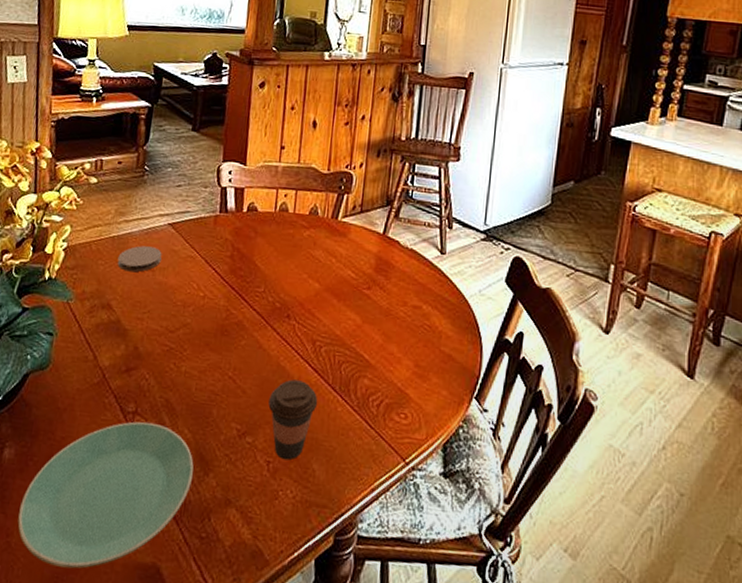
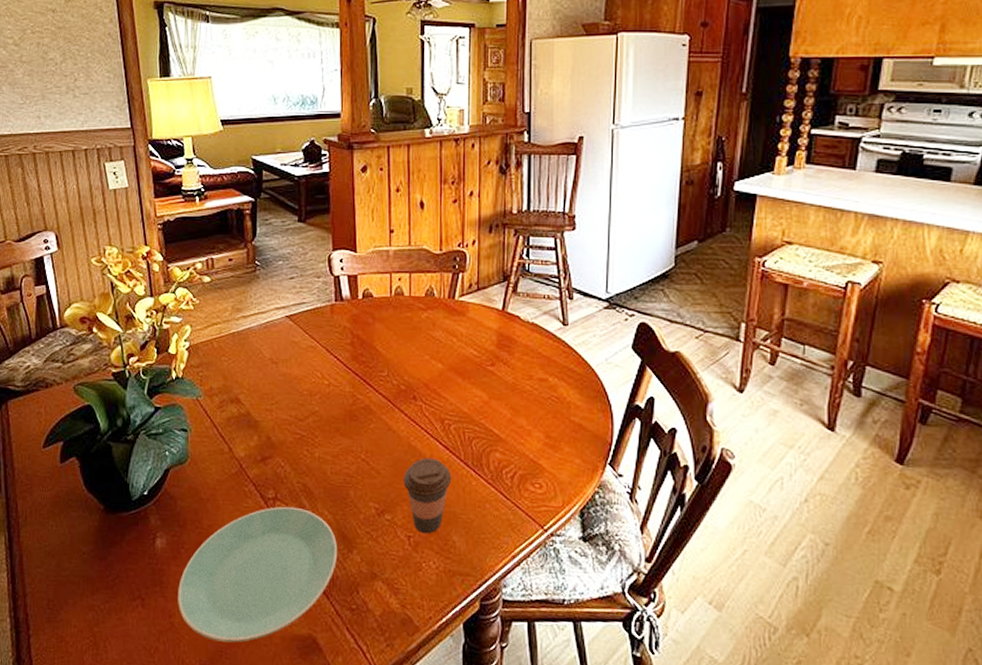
coaster: present [117,246,162,272] -> none [240,340,283,366]

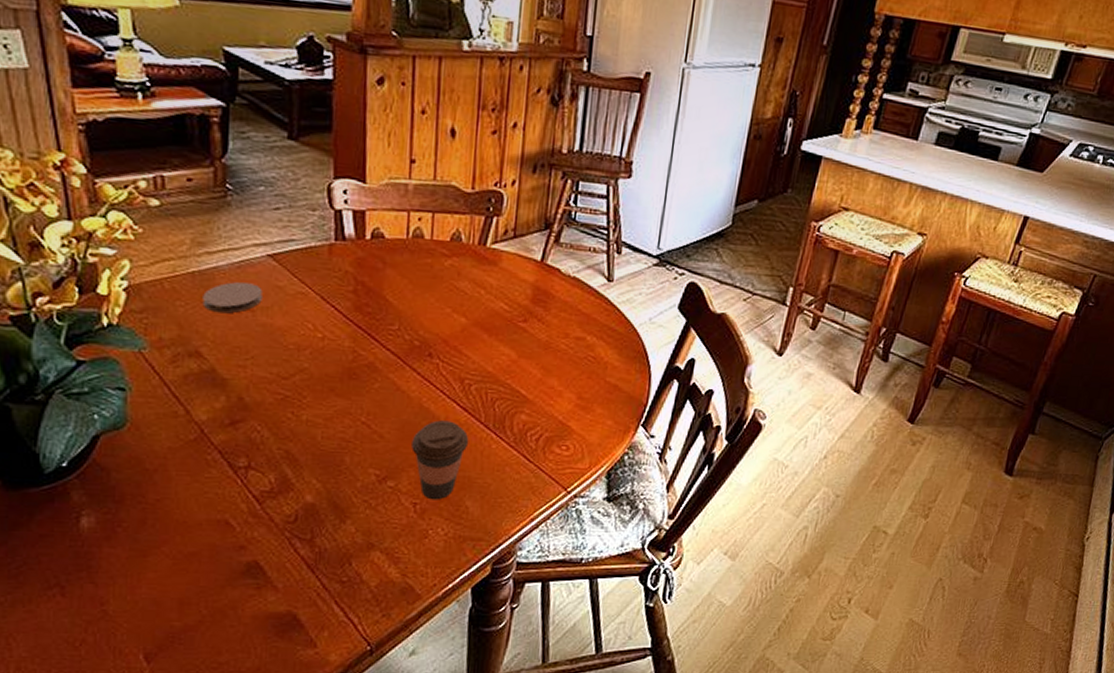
plate: present [178,506,337,643] -> none [113,475,327,627]
coaster: none [240,340,283,366] -> present [202,282,263,314]

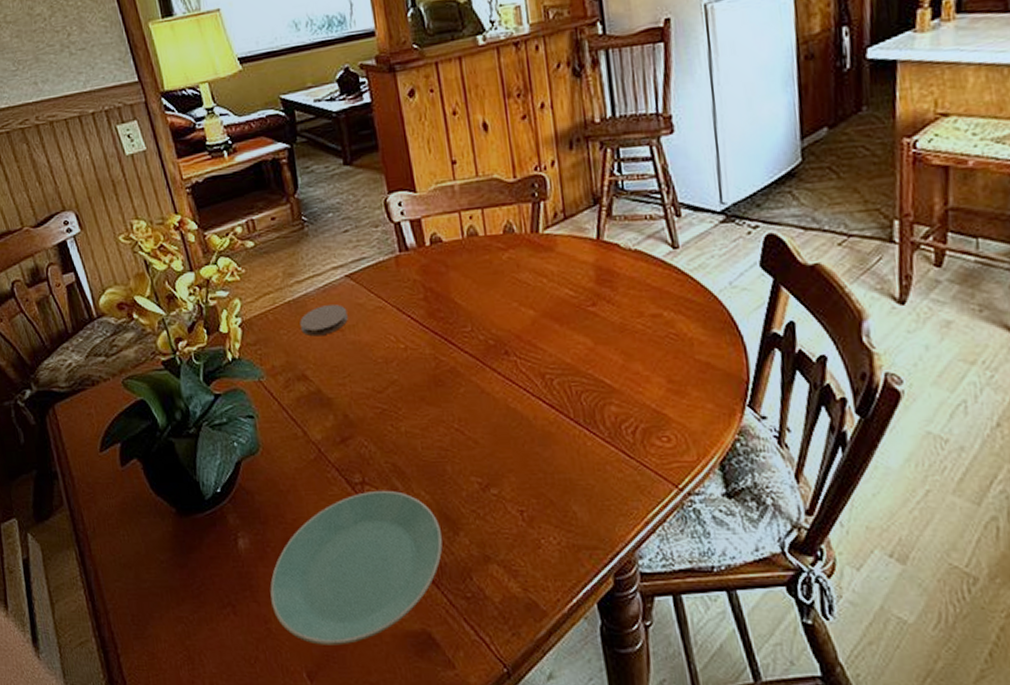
plate: none [113,475,327,627] -> present [270,490,443,645]
coffee cup: present [411,420,469,500] -> none [506,420,563,506]

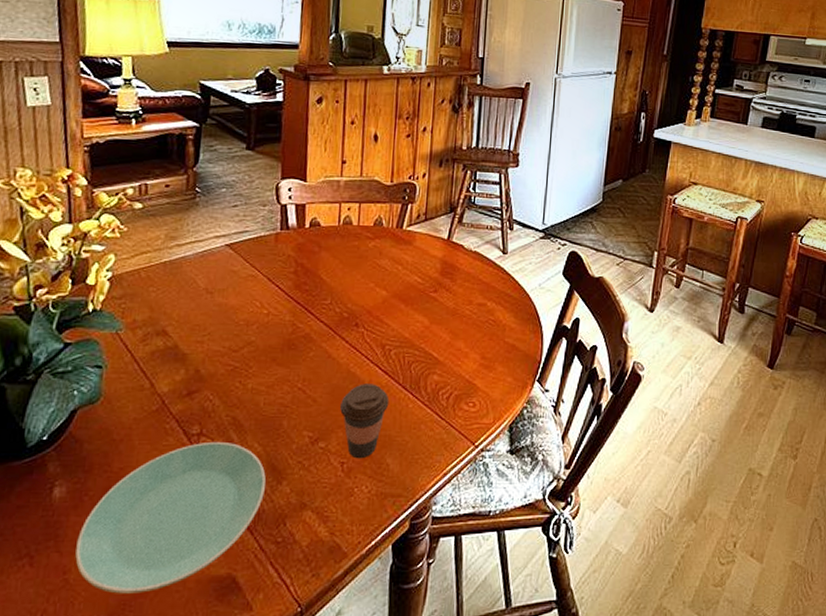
coaster: present [300,304,348,337] -> none [171,269,220,296]
coffee cup: none [506,420,563,506] -> present [340,384,390,459]

